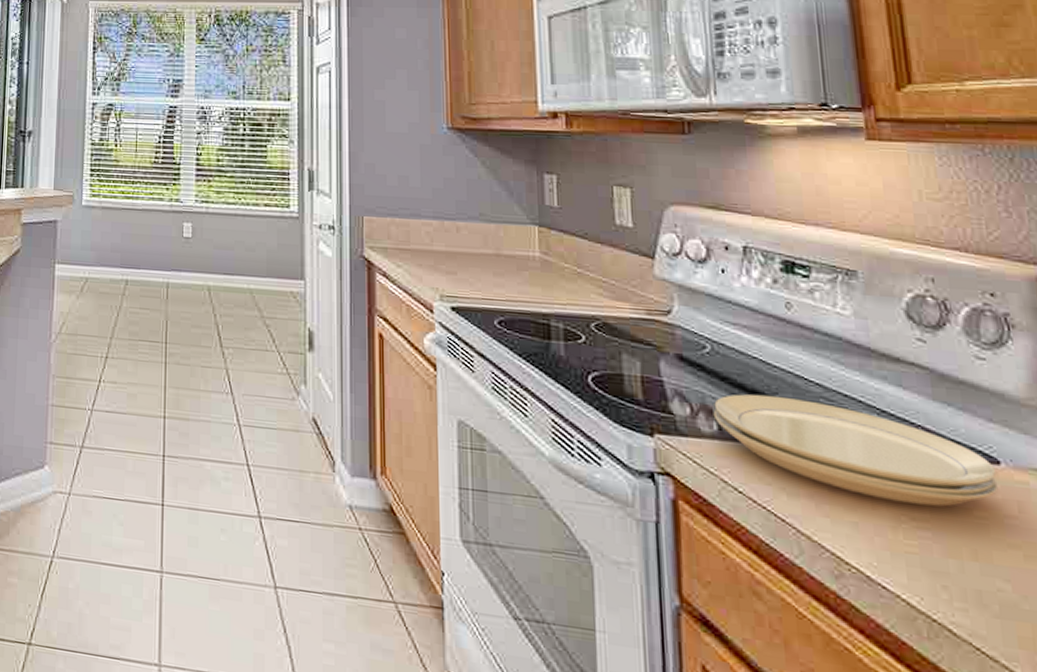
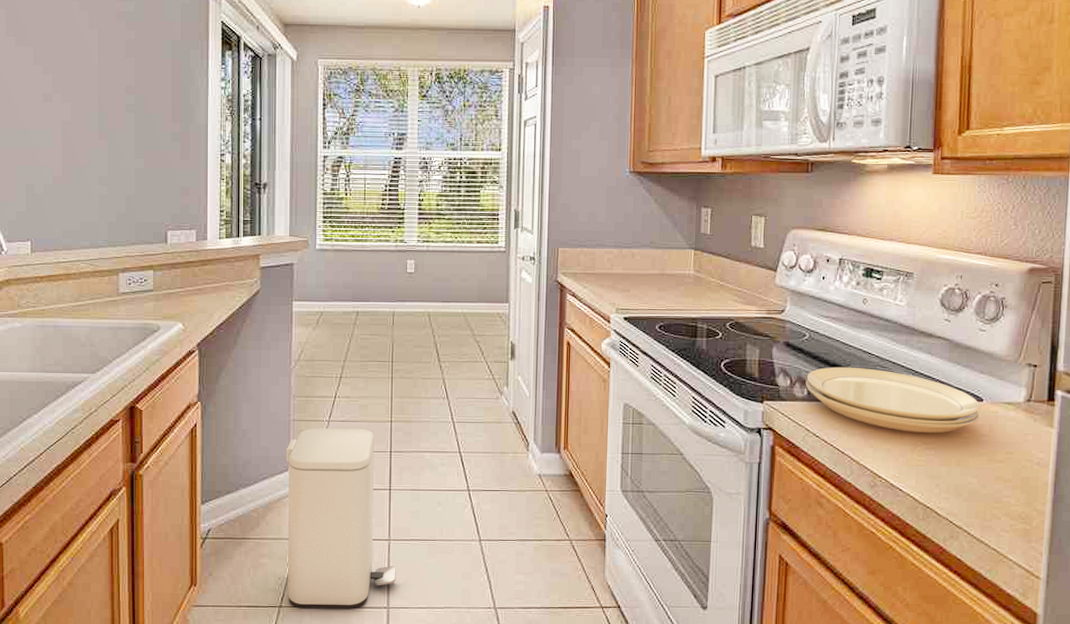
pedal bin: none [39,417,170,661] -> present [286,427,396,609]

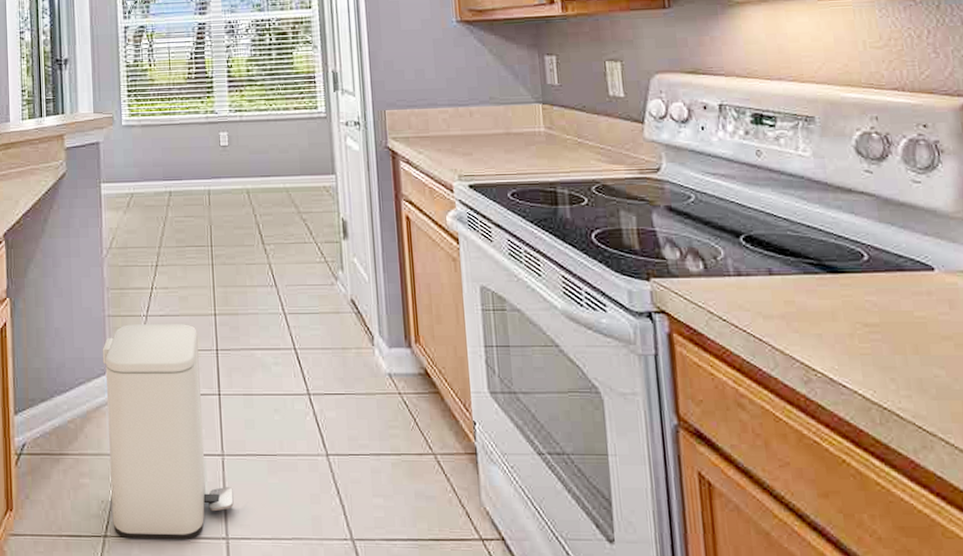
plate: present [805,367,980,434] -> none [699,233,934,314]

